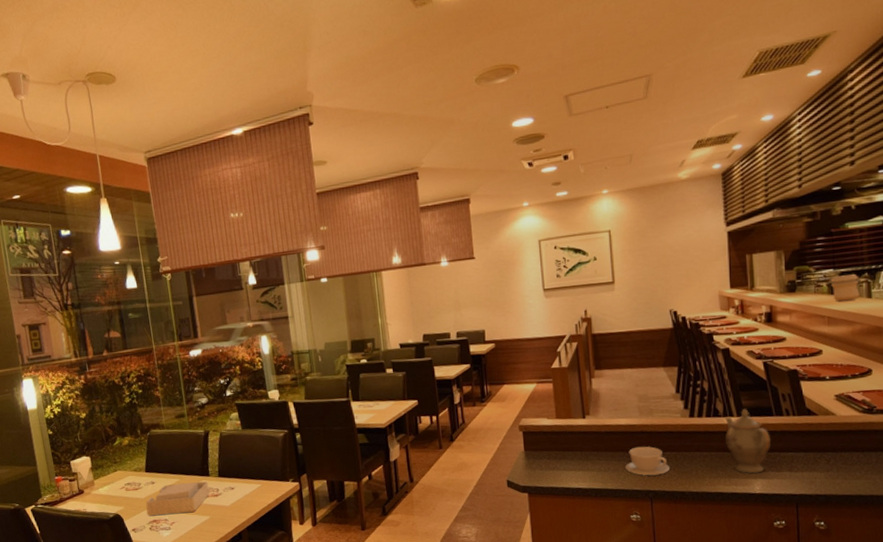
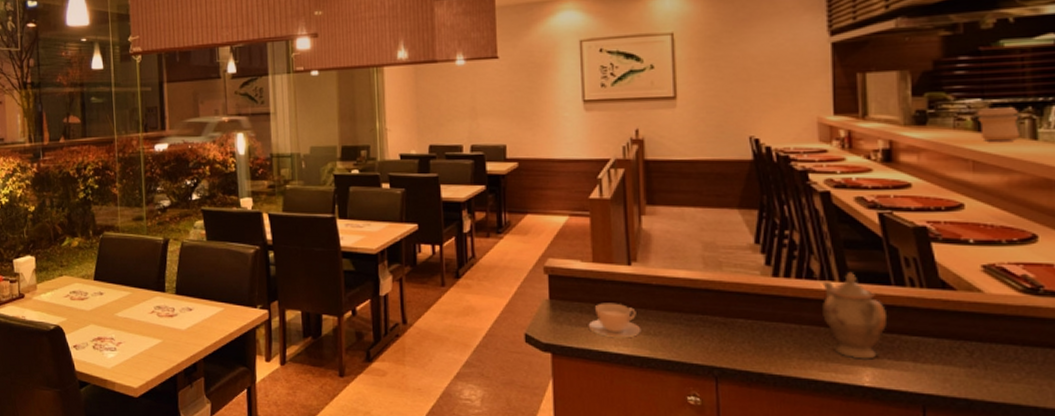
napkin holder: present [146,481,210,516] -> none [91,297,164,334]
teacup: none [555,449,595,476] -> present [588,303,642,338]
teacup: present [625,446,670,476] -> none [681,308,744,348]

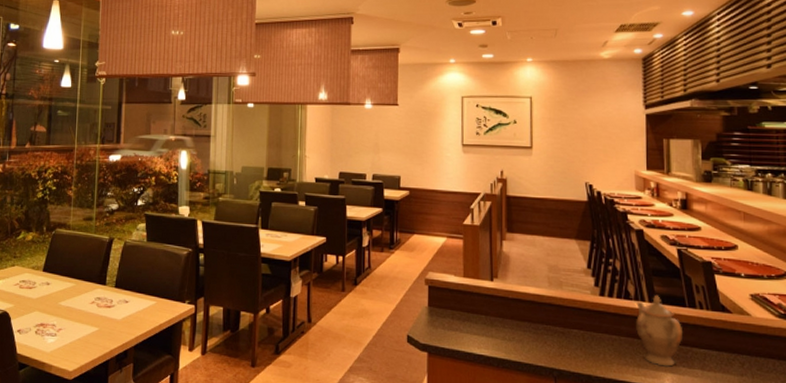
teacup: present [588,303,642,338] -> none [458,311,499,342]
jar: present [976,107,1020,142] -> none [746,173,776,199]

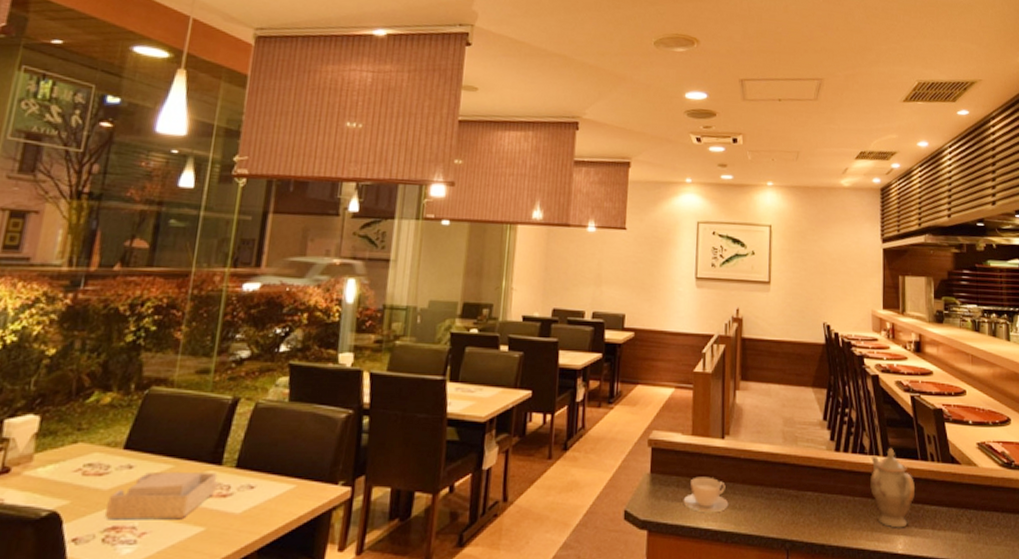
napkin holder: none [36,288,104,322] -> present [105,471,218,520]
teacup: none [458,311,499,342] -> present [683,476,729,513]

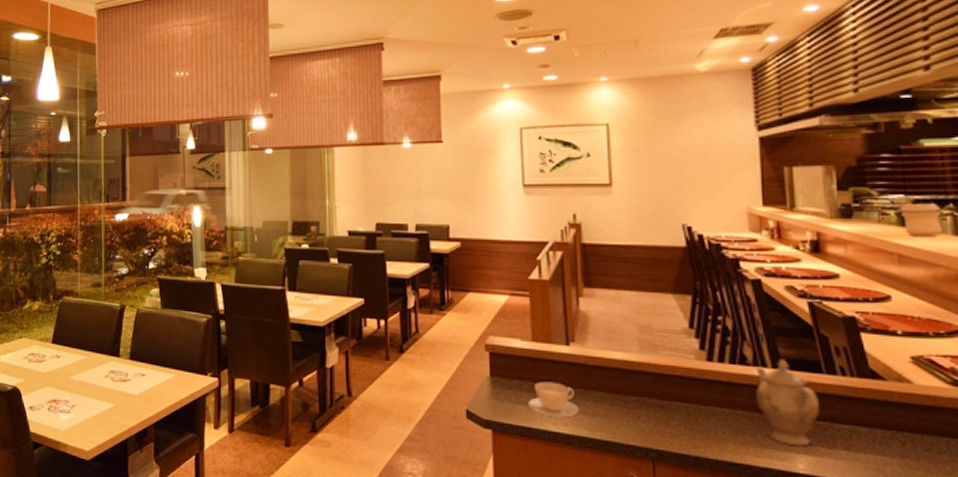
napkin holder: present [105,471,218,520] -> none [47,361,118,397]
jar: none [974,313,999,341] -> present [900,204,942,236]

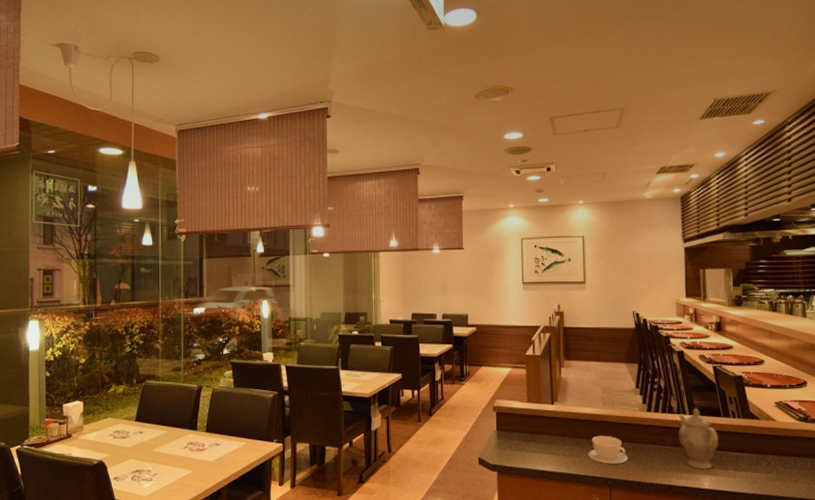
teacup: present [527,381,580,418] -> none [523,432,560,459]
teacup: none [619,390,680,430] -> present [587,435,629,464]
jar: present [900,204,942,236] -> none [771,295,796,318]

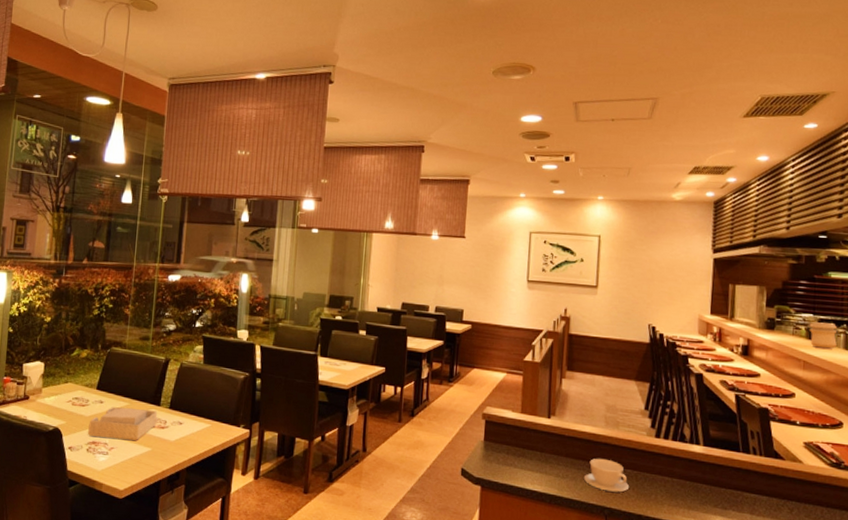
napkin holder: none [131,435,196,466] -> present [88,407,158,441]
teapot: present [678,408,718,470] -> none [688,439,735,510]
jar: none [771,295,796,318] -> present [809,322,838,349]

